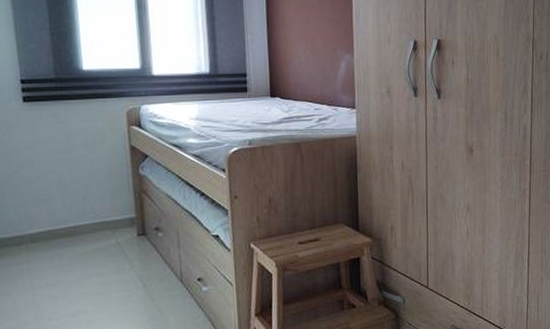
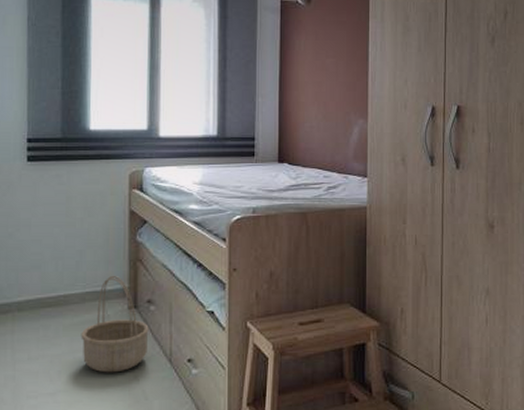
basket: none [94,206,159,294] -> present [80,275,149,373]

